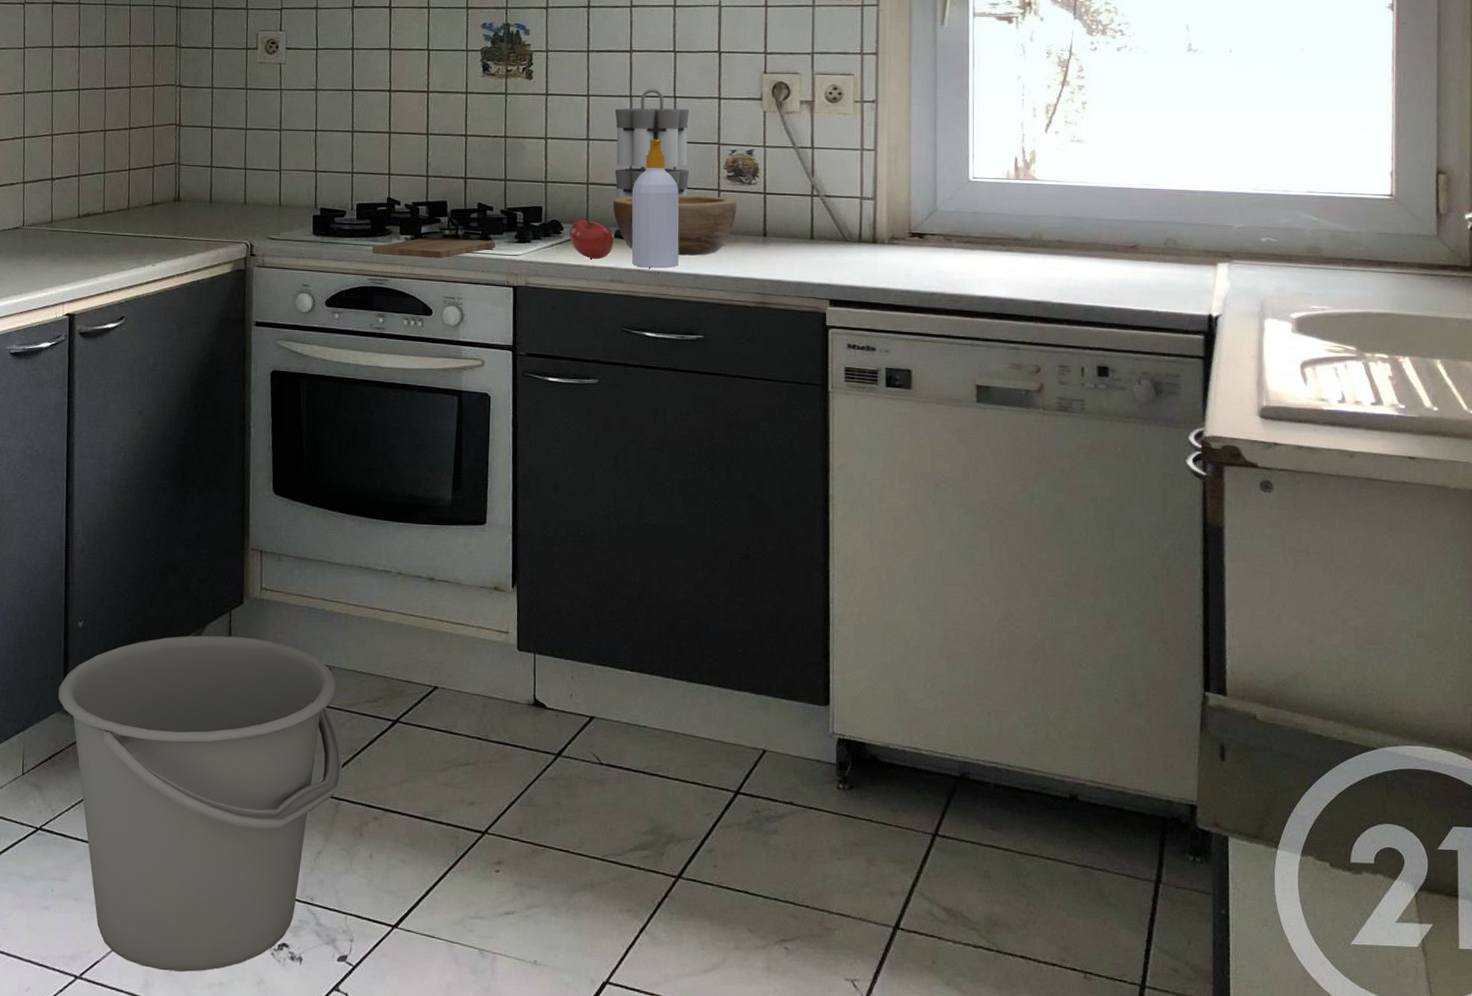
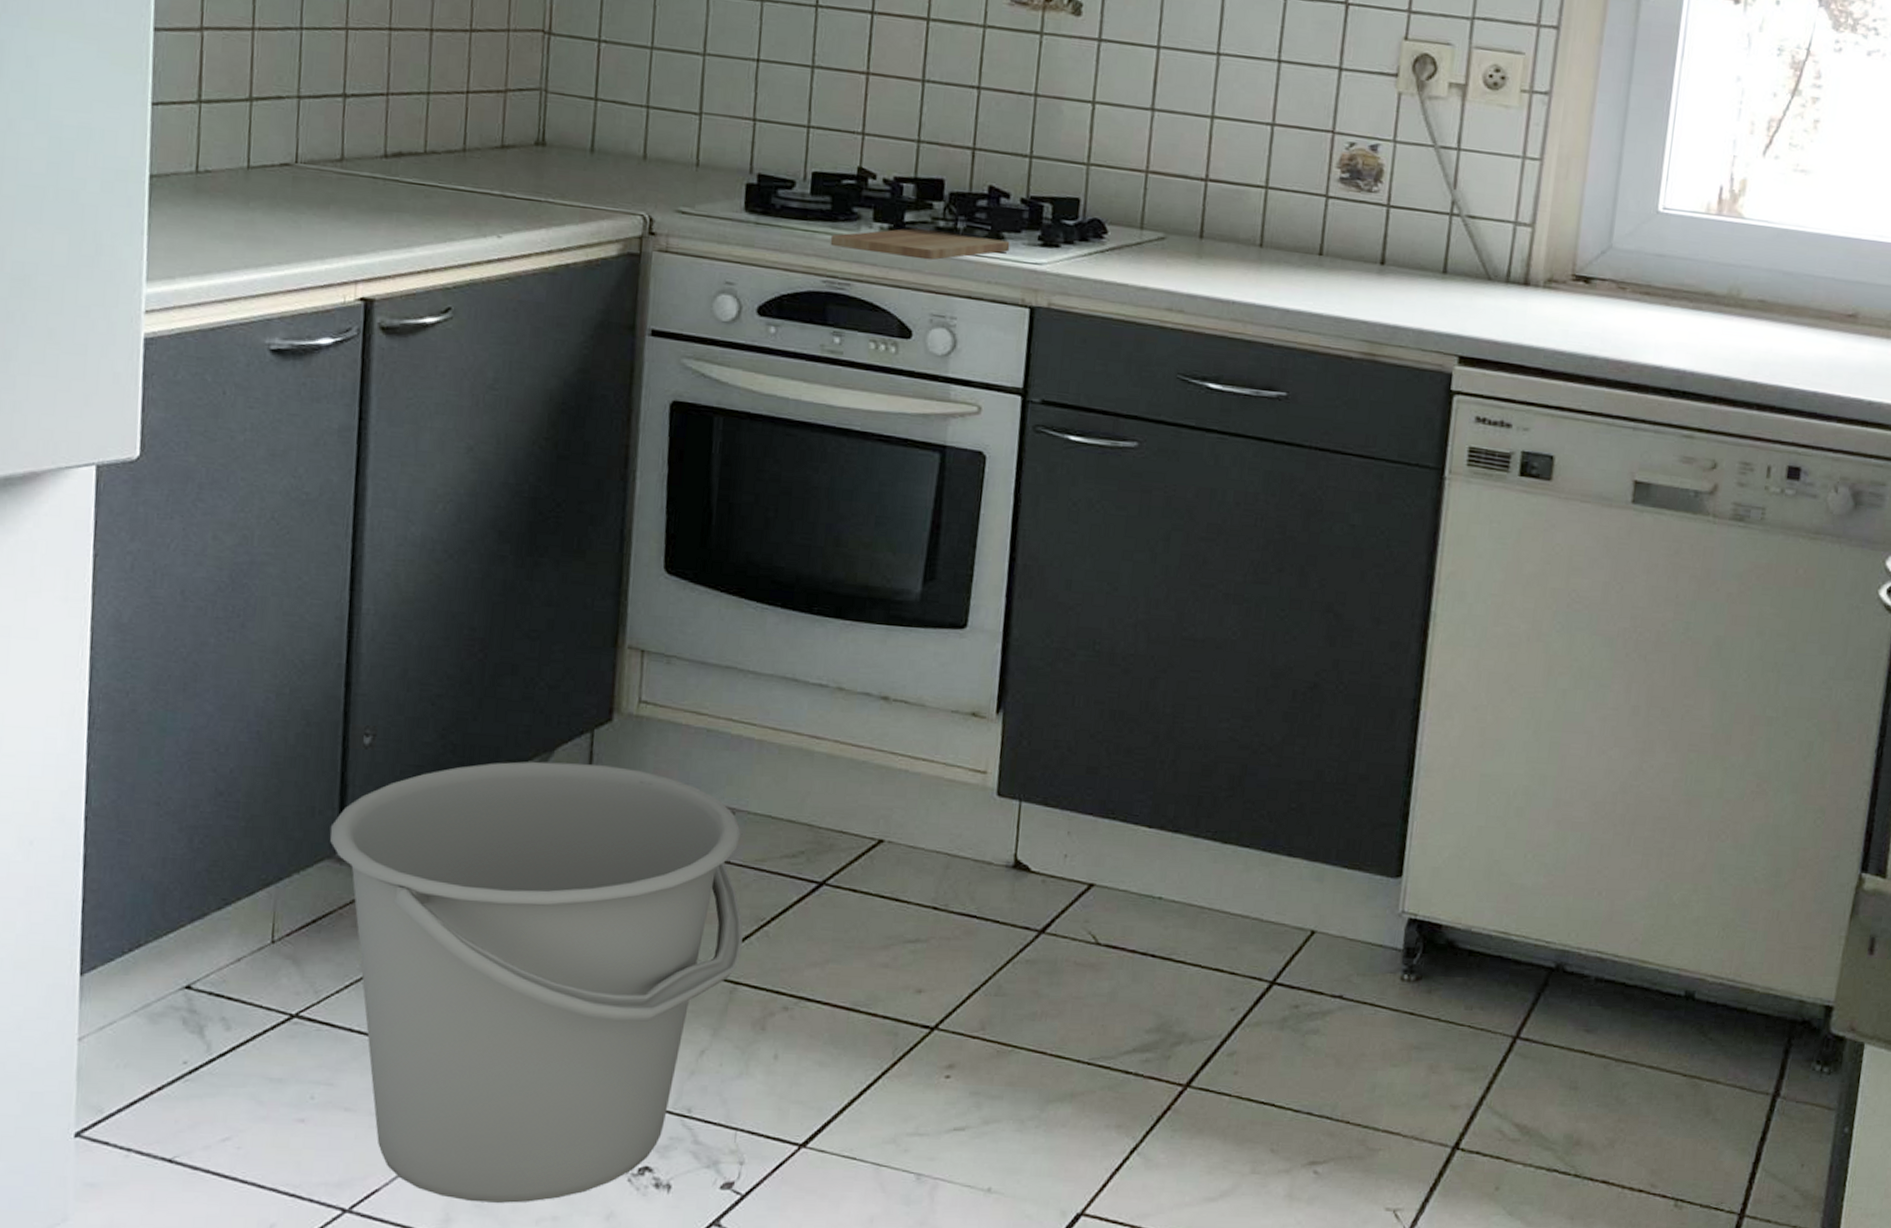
fruit: present [570,218,614,260] -> none [1115,220,1177,279]
bowl: present [612,194,737,256] -> none [1179,193,1350,285]
spice rack: present [614,88,689,240] -> none [1177,45,1297,254]
soap bottle: present [631,139,679,269] -> none [1199,117,1273,298]

